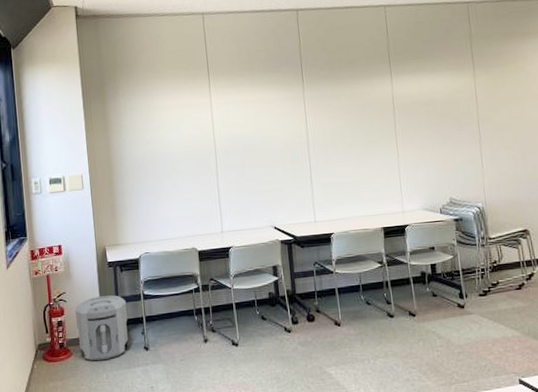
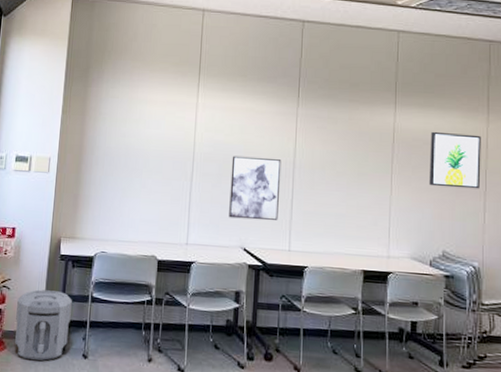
wall art: none [251,141,301,202] -> present [229,155,282,221]
wall art: none [426,90,475,143] -> present [429,131,481,189]

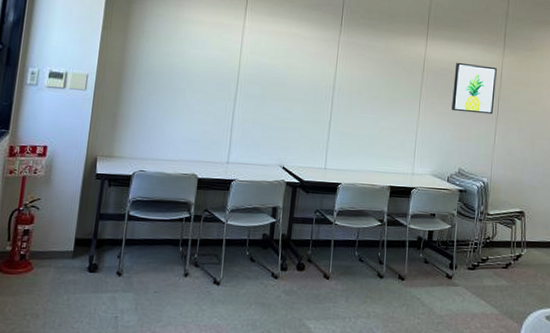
air purifier: present [15,290,72,361] -> none [43,209,107,281]
wall art: present [229,155,282,221] -> none [270,78,322,141]

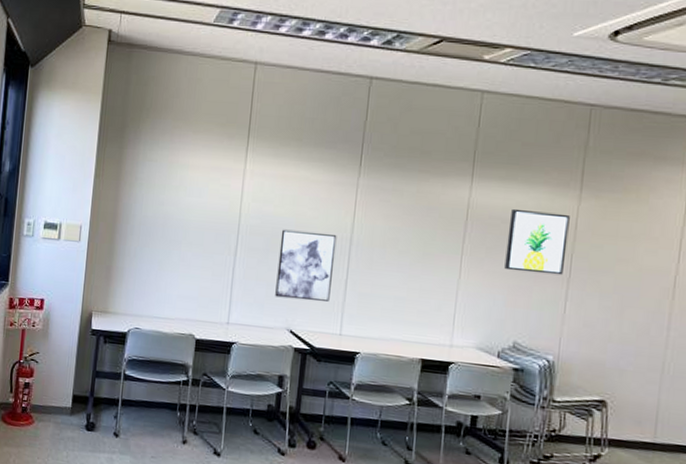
wall art: none [270,78,322,141] -> present [275,229,337,302]

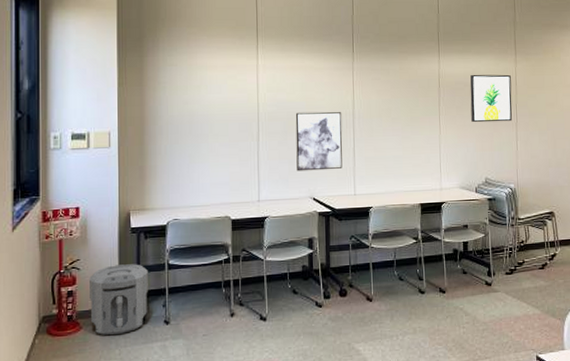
air purifier: none [43,365,103,437] -> present [88,264,148,336]

